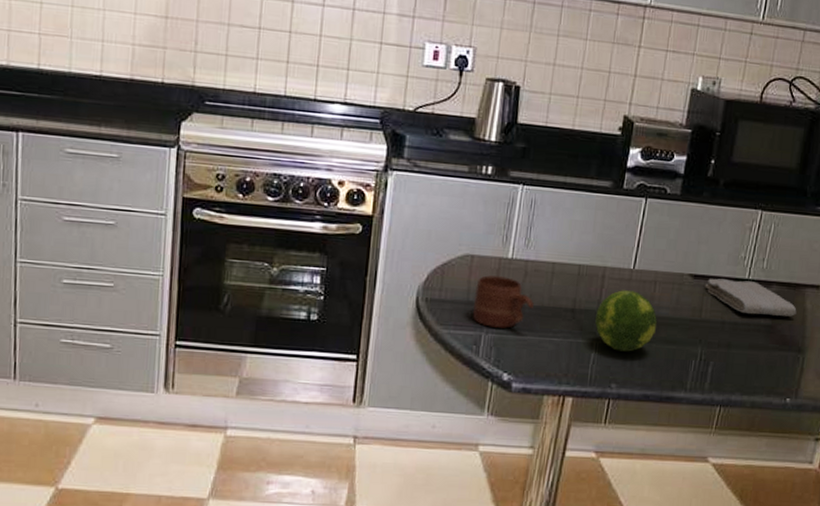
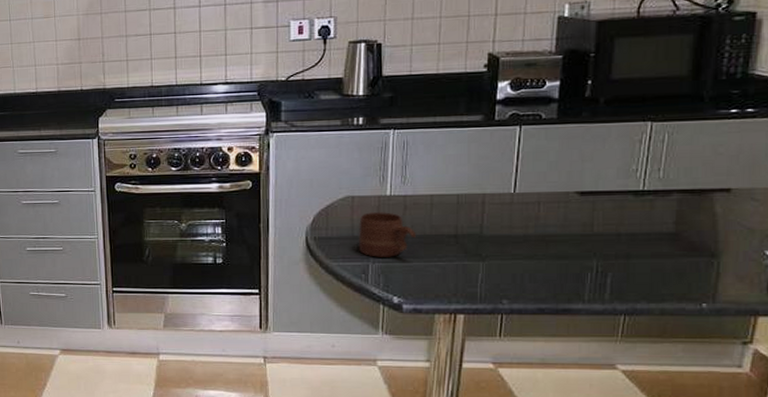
fruit: present [595,290,658,352] -> none [480,213,546,270]
washcloth: present [705,278,797,317] -> none [594,192,705,225]

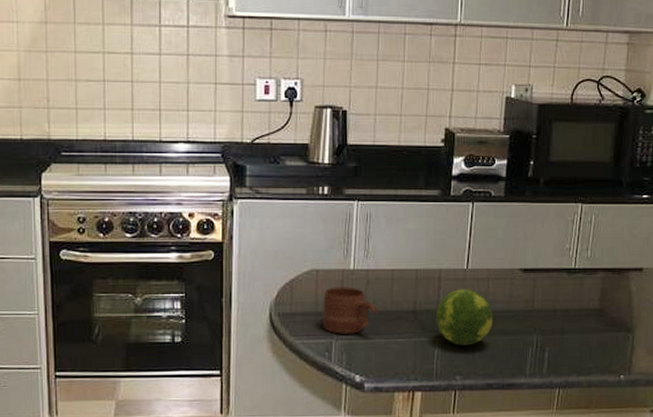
fruit: none [480,213,546,270] -> present [436,289,494,346]

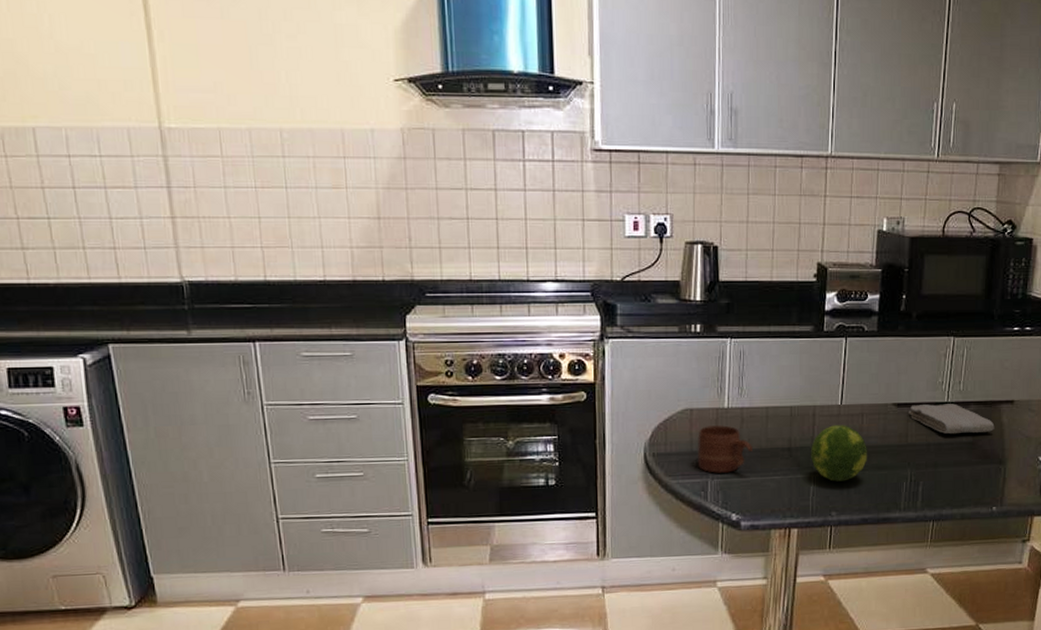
washcloth: none [535,270,623,301] -> present [908,403,995,435]

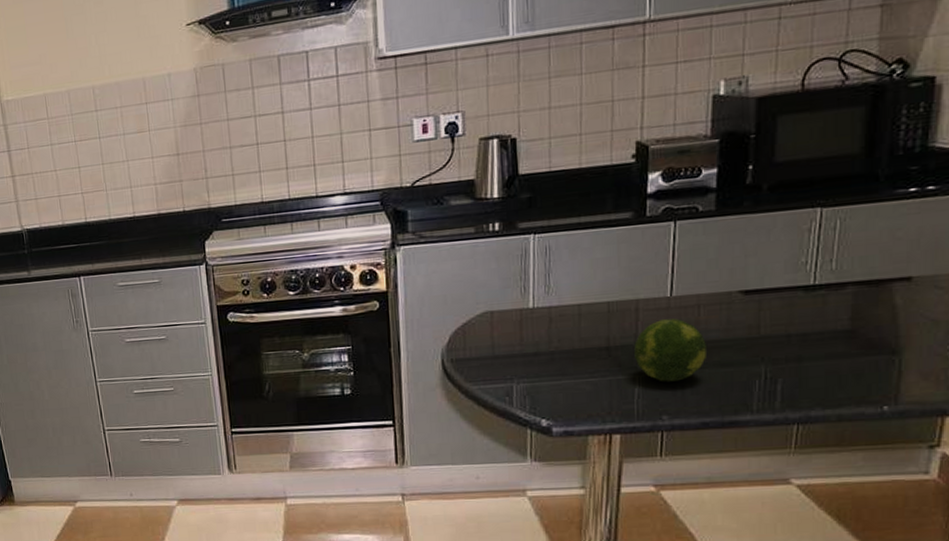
mug: present [697,424,753,473] -> none [499,326,563,377]
washcloth: present [908,403,995,435] -> none [760,286,884,323]

